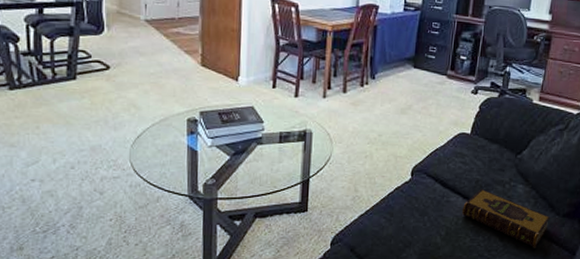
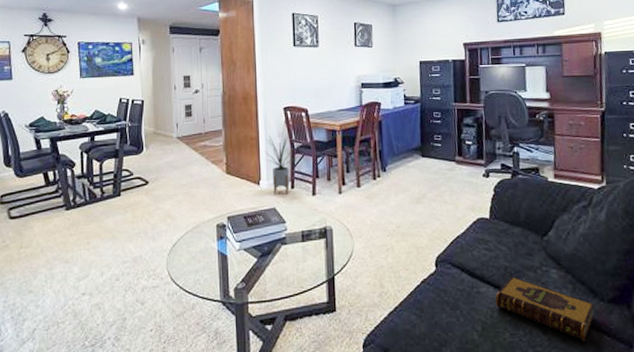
house plant: none [246,27,278,94] -> present [265,132,294,195]

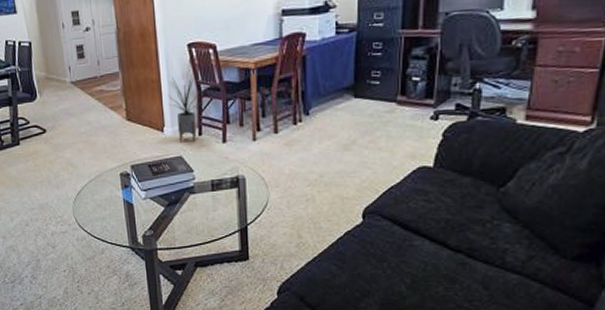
hardback book: present [495,276,595,342] -> none [430,230,554,298]

